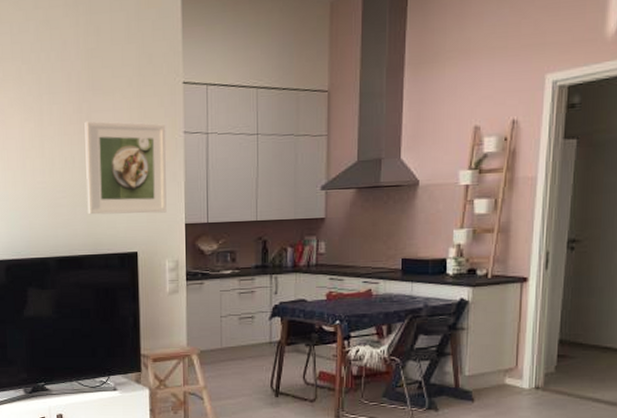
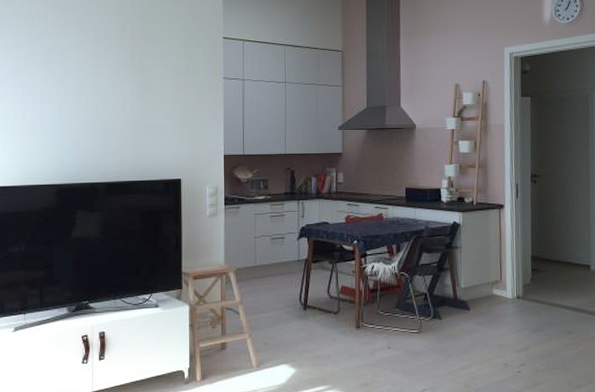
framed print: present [84,121,167,215] -> none [136,65,208,146]

